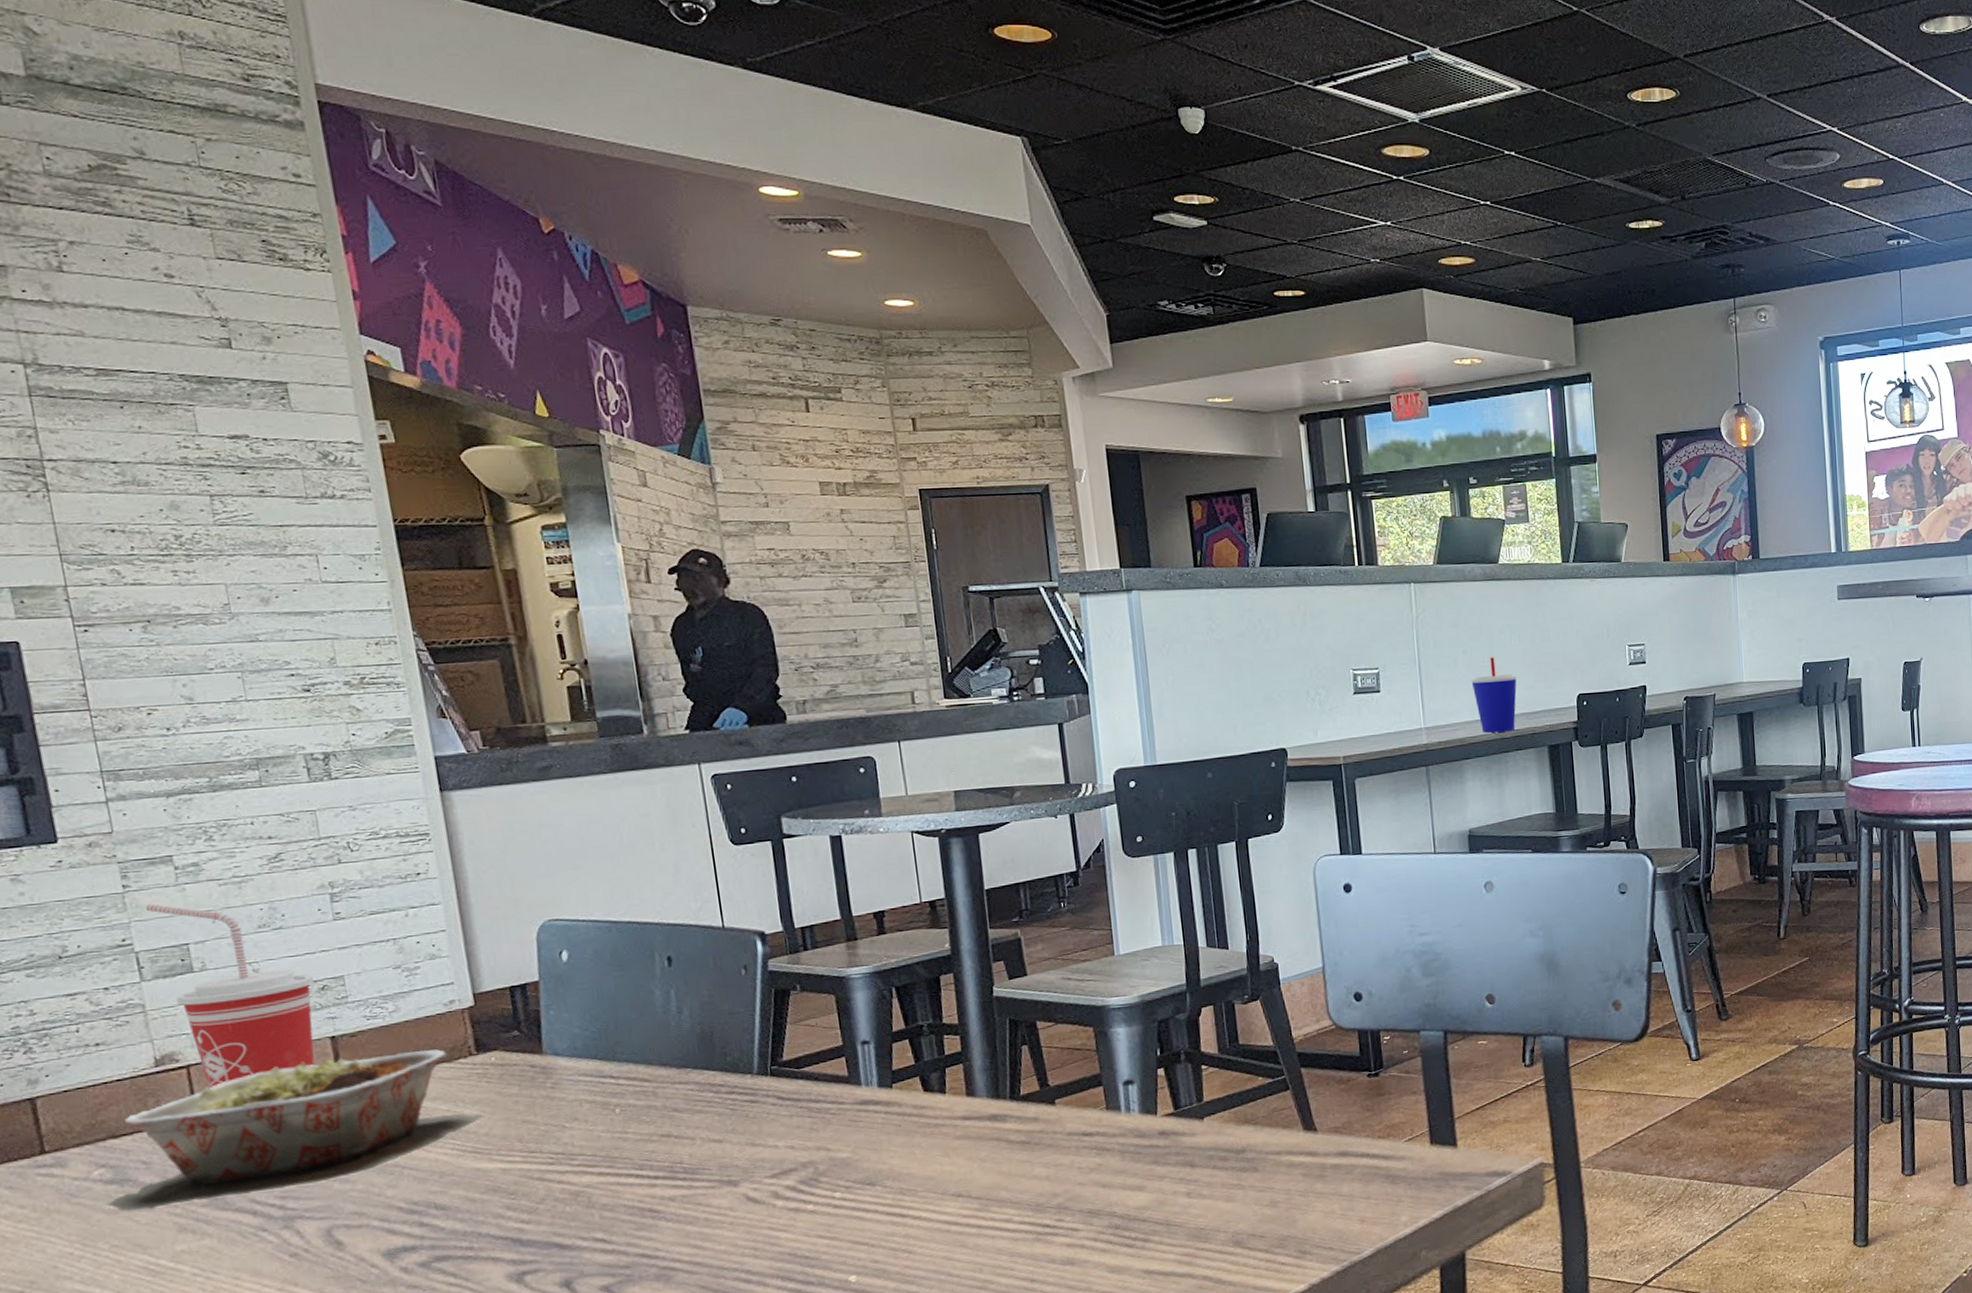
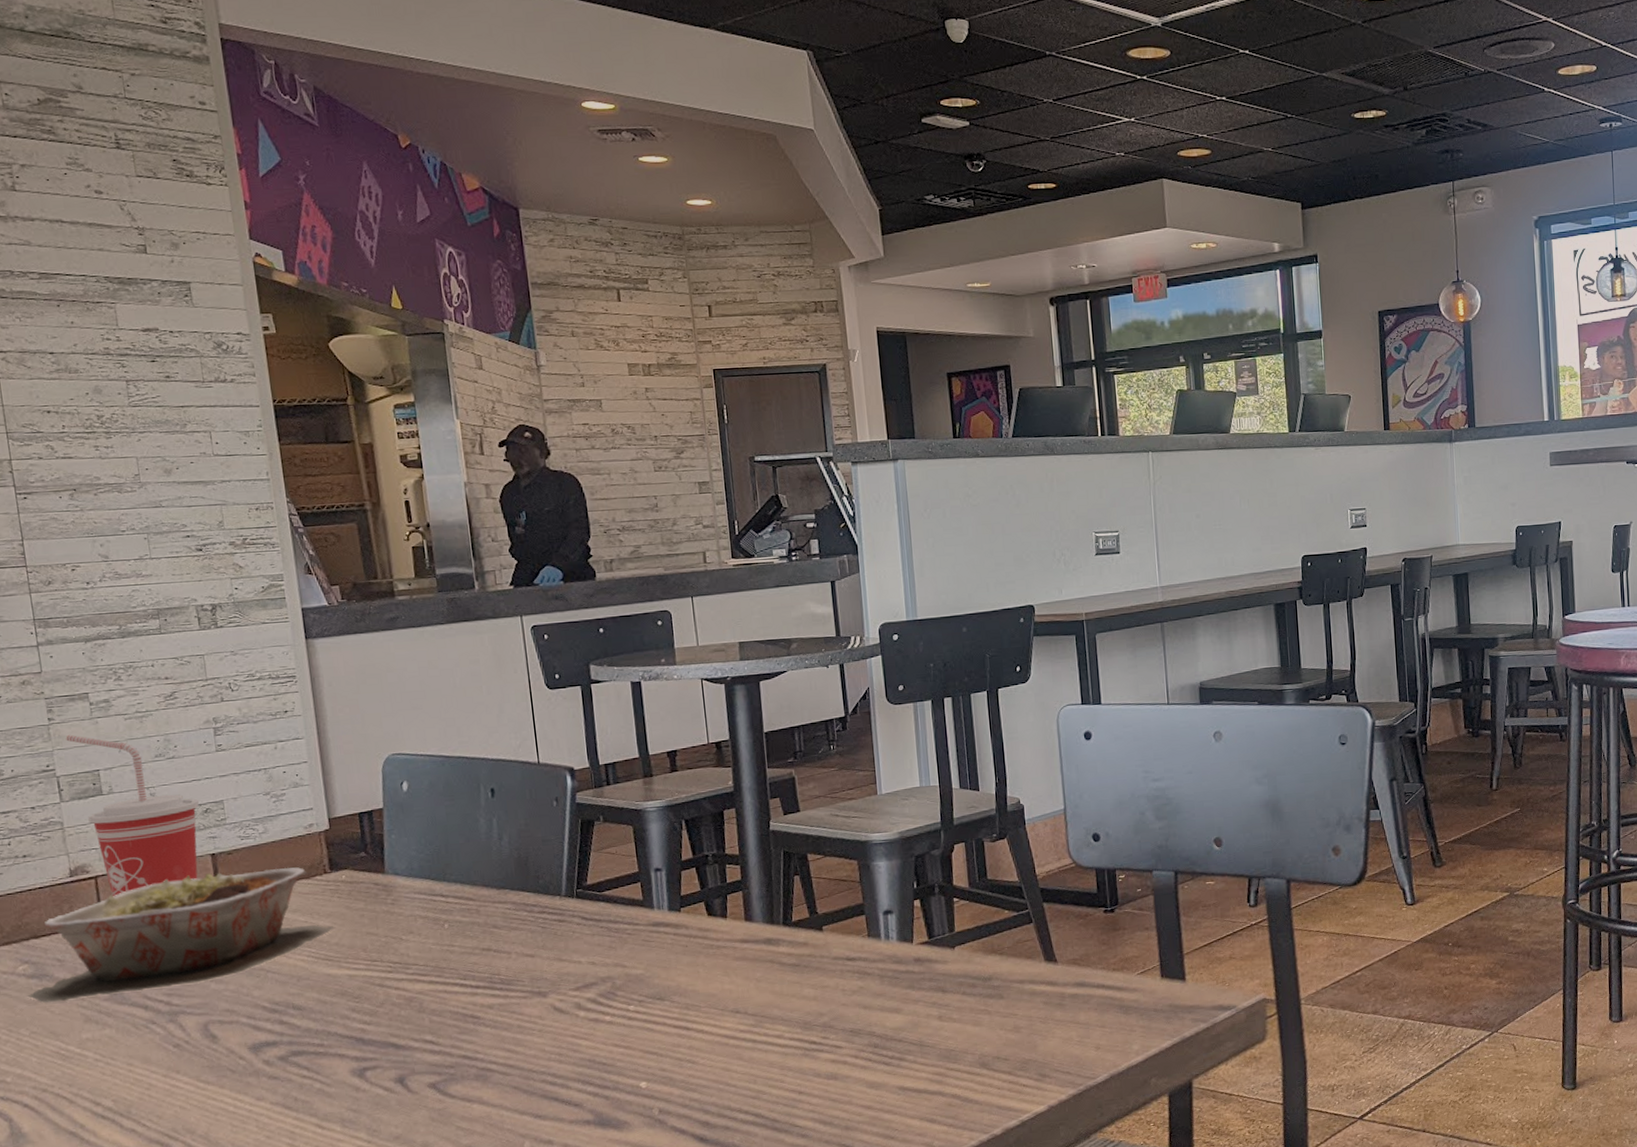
beverage cup: present [1471,657,1517,733] -> none [1203,521,1246,592]

